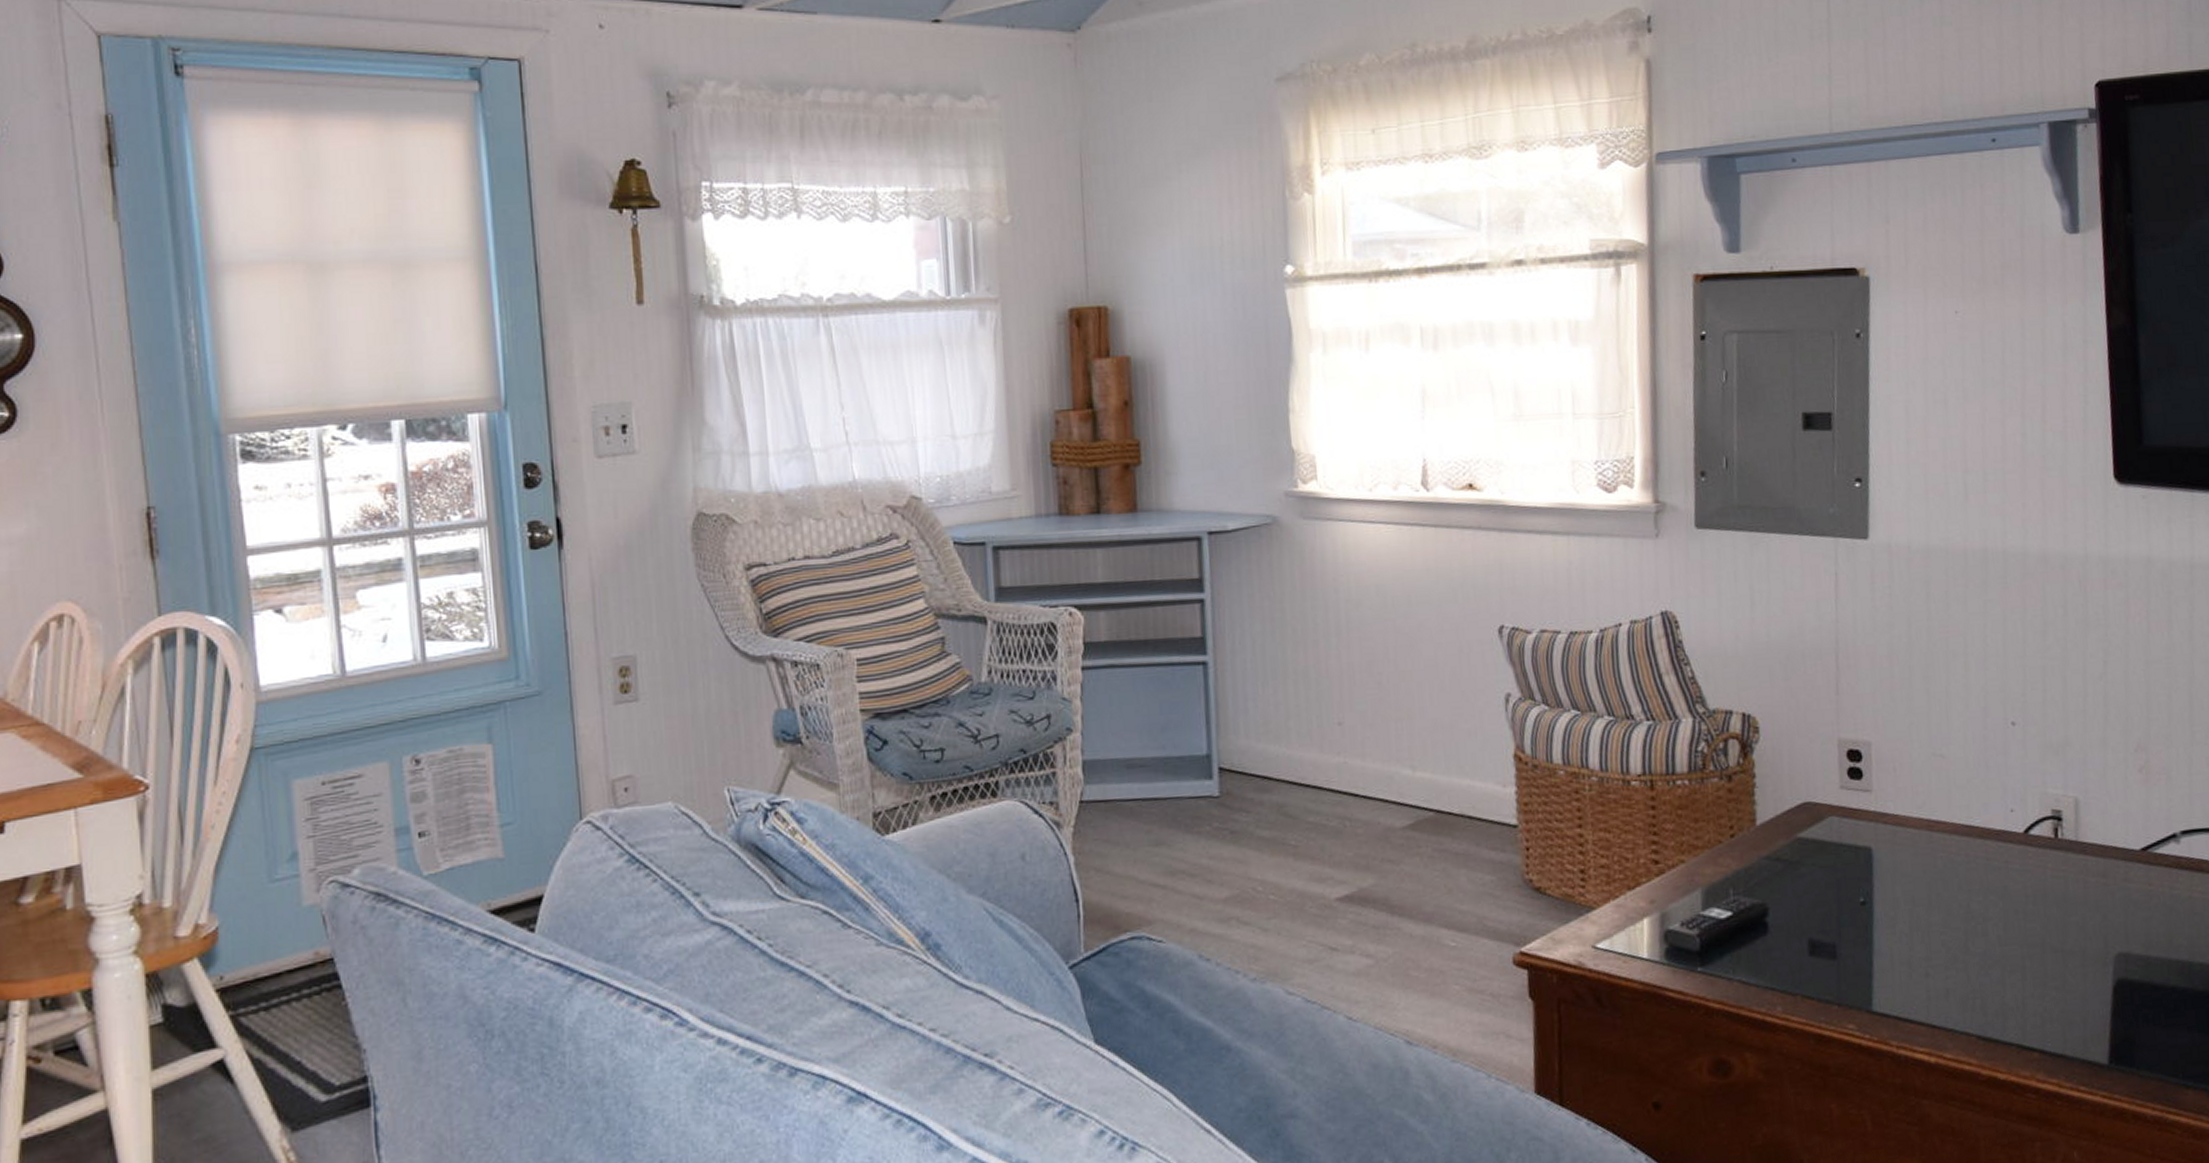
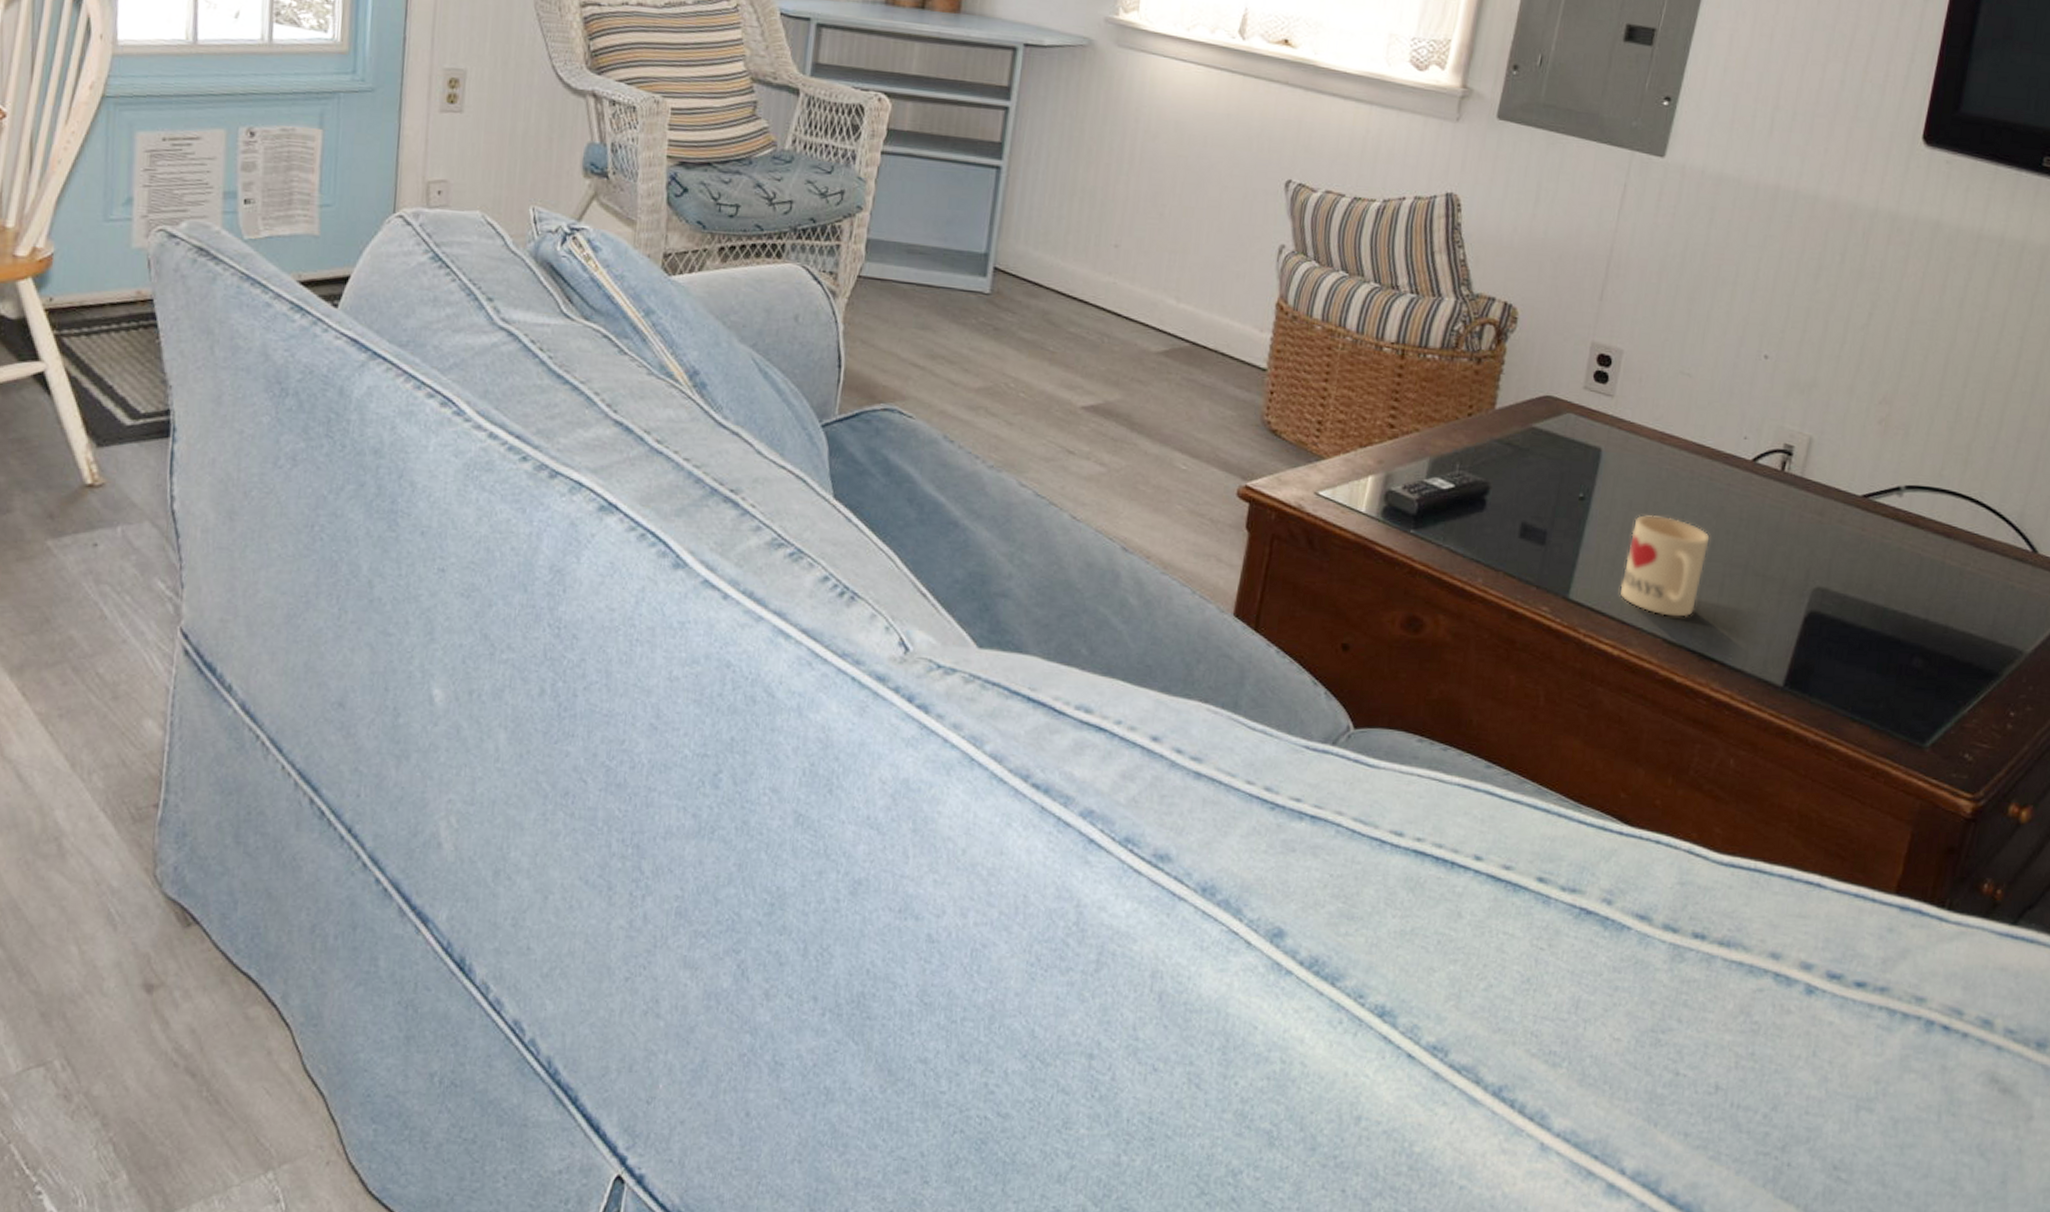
mug: none [1920,906,2002,1012] -> present [1620,514,1710,618]

